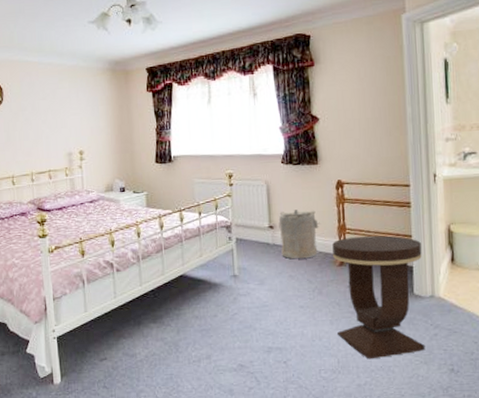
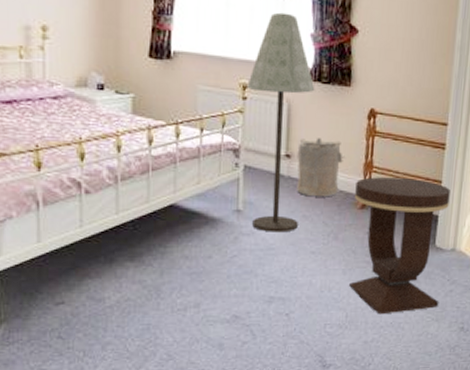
floor lamp: none [232,114,288,292] -> present [247,12,315,233]

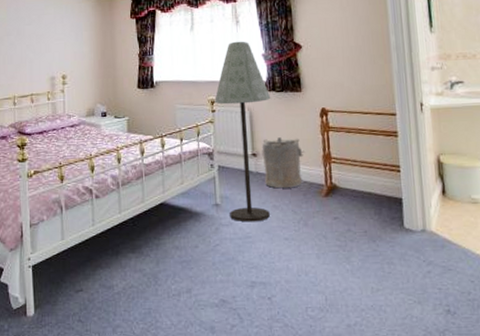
side table: present [349,177,450,315] -> none [317,165,419,297]

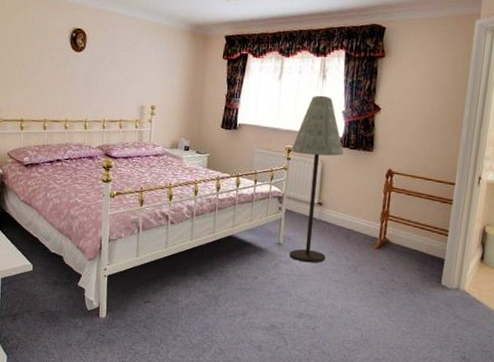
laundry hamper: present [261,137,306,188] -> none [325,191,367,237]

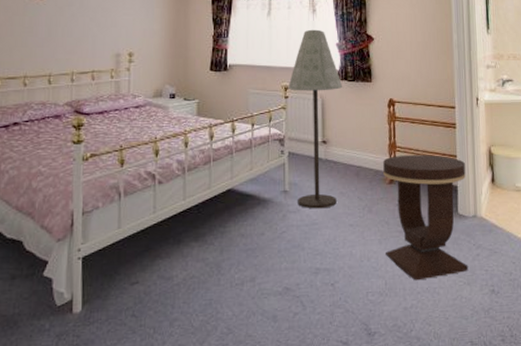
side table: none [365,224,456,338] -> present [383,155,469,281]

